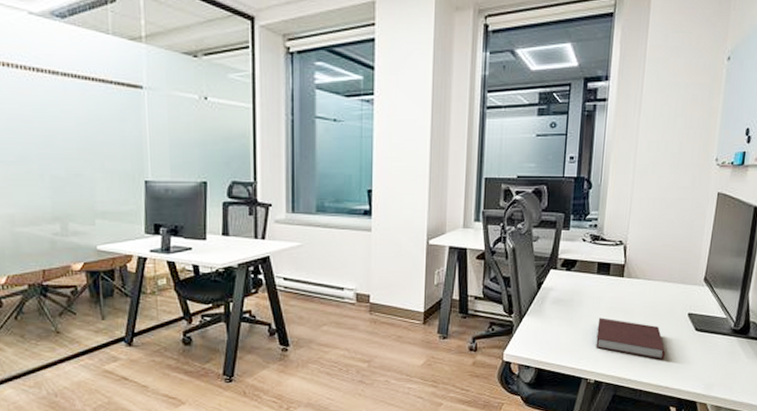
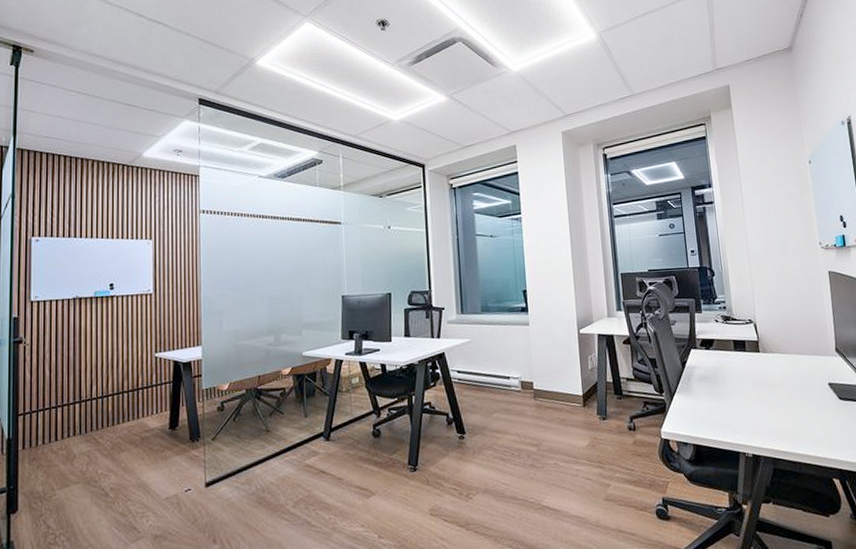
notebook: present [596,317,666,360] -> none [744,391,816,431]

